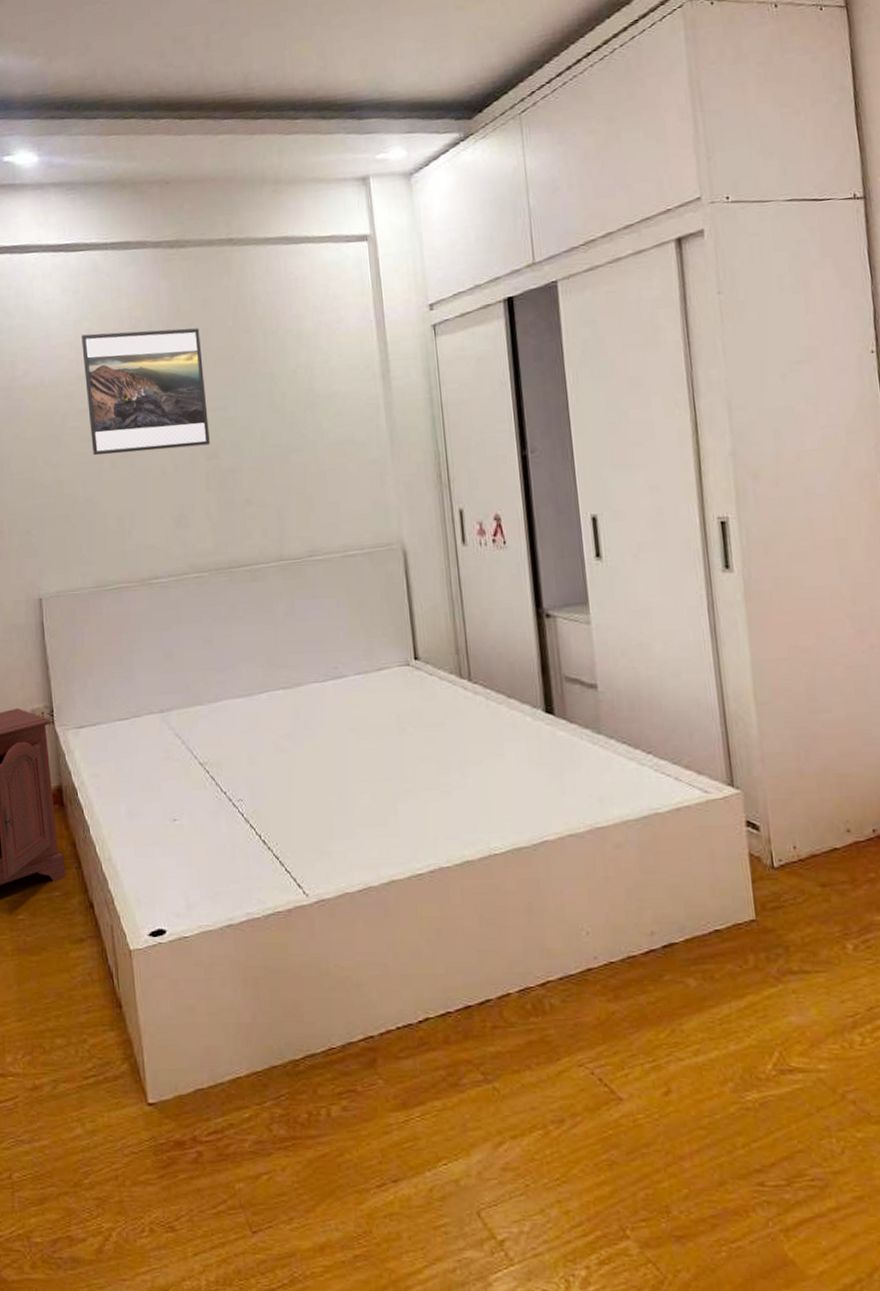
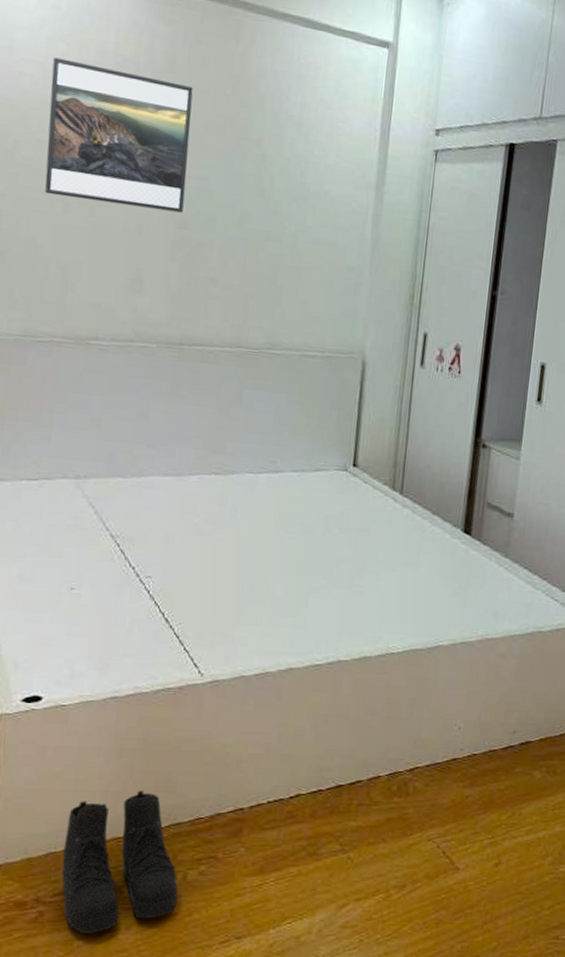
boots: none [208,1021,326,1175] -> present [62,790,178,934]

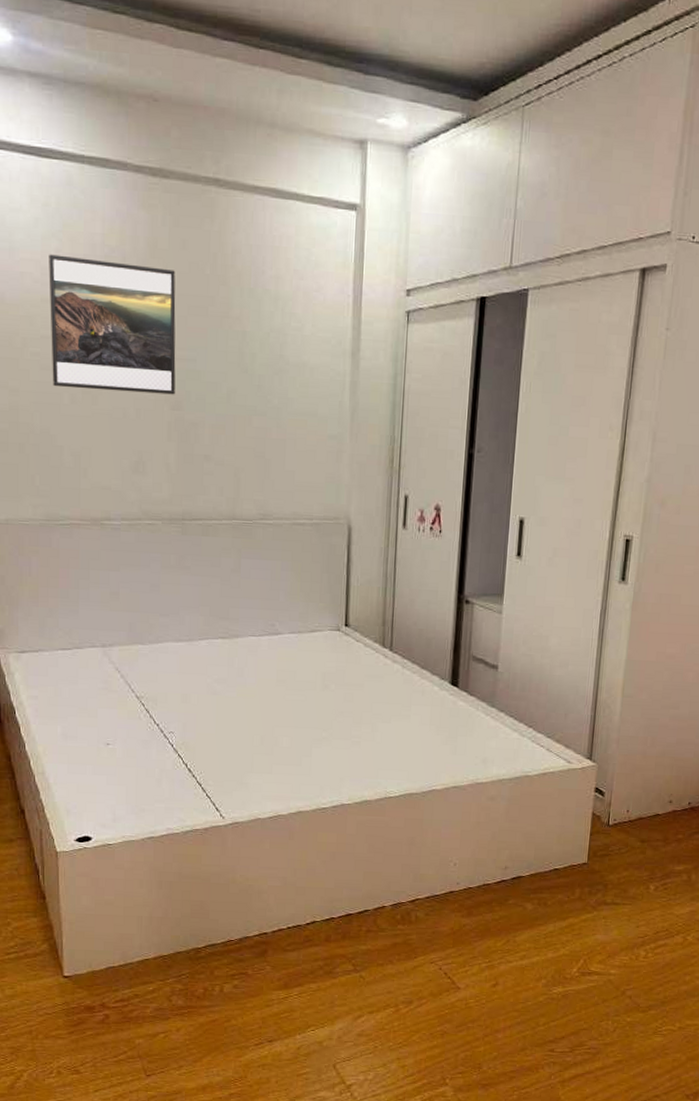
boots: present [62,790,178,934] -> none [120,916,217,1034]

